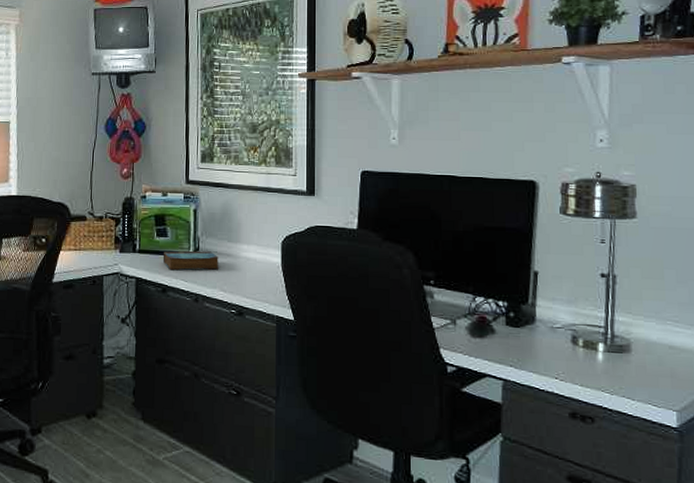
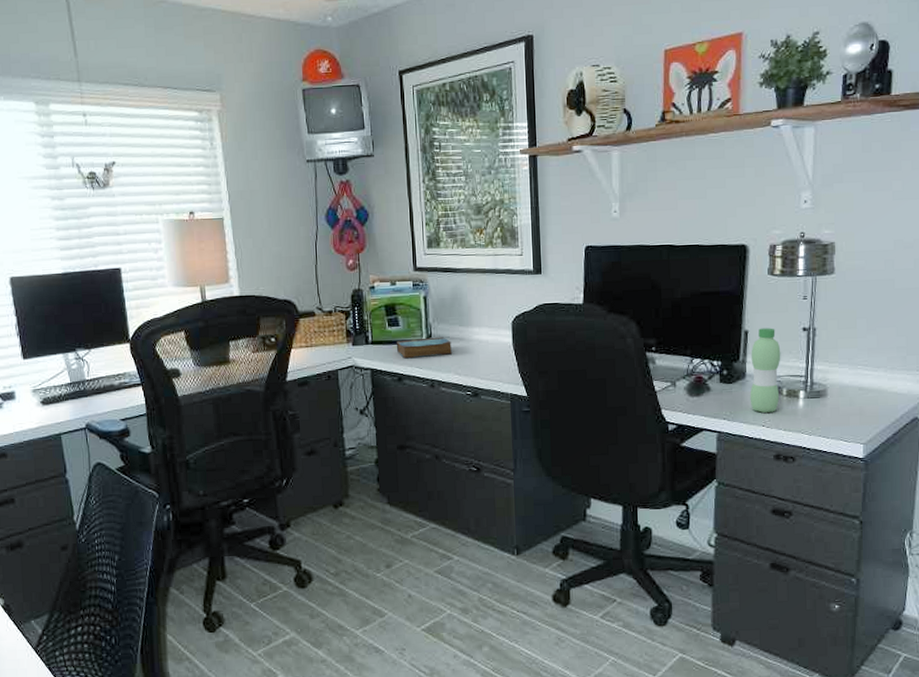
water bottle: none [540,270,576,364] -> present [749,328,781,413]

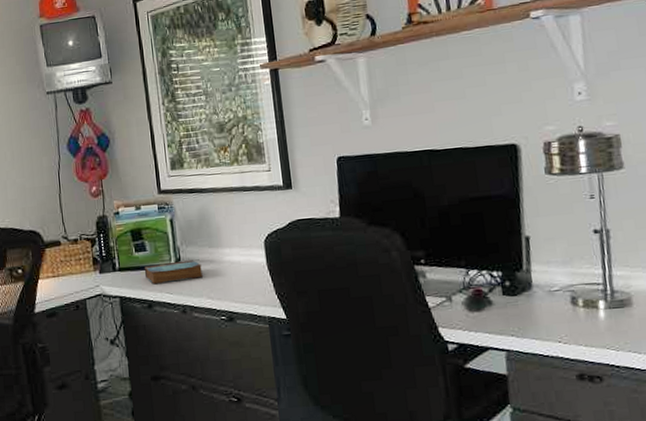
water bottle: present [749,328,781,413] -> none [535,232,575,327]

